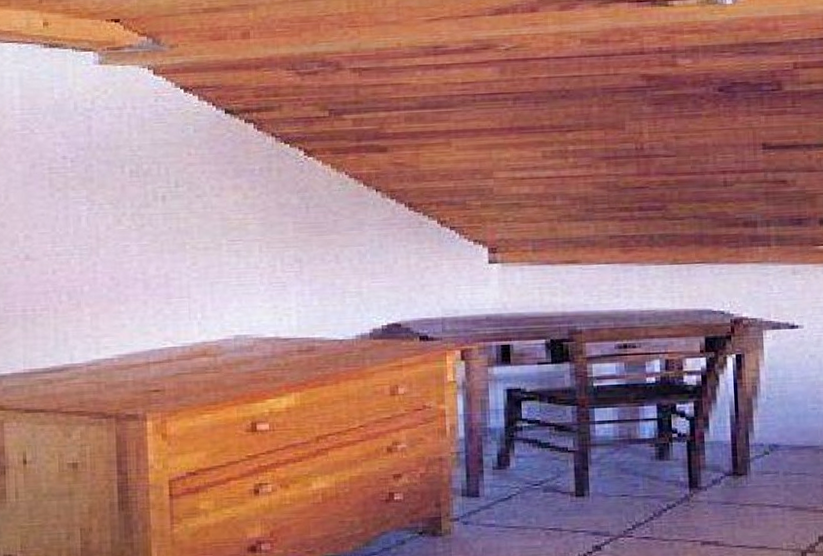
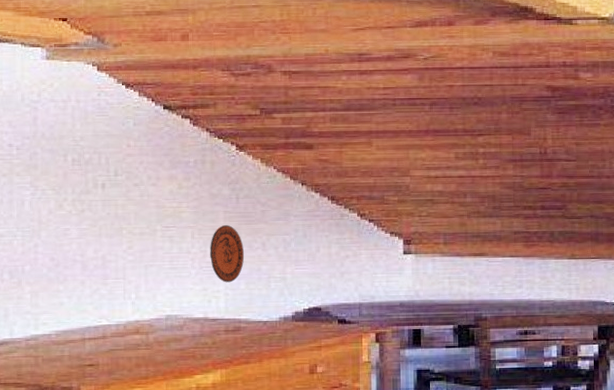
decorative plate: none [279,237,316,299] -> present [210,225,244,283]

